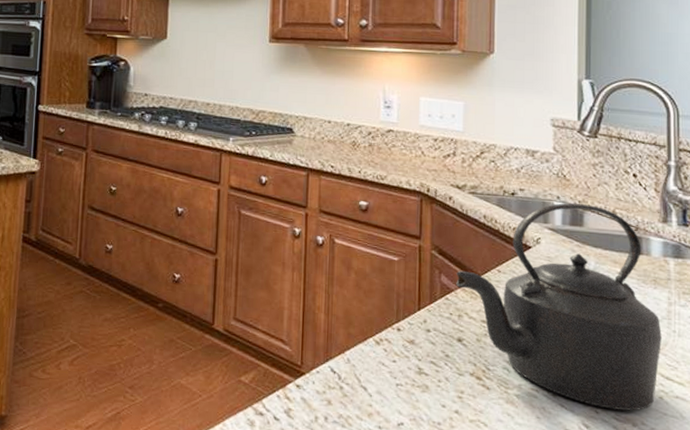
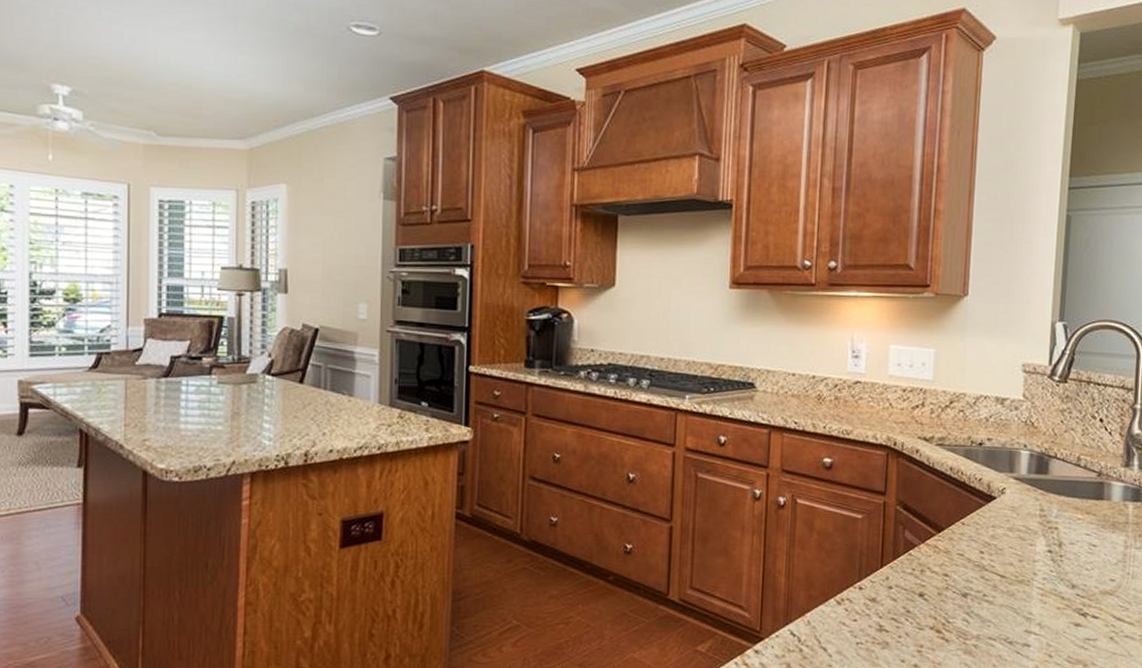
kettle: present [456,203,662,411] -> none [920,451,1117,653]

